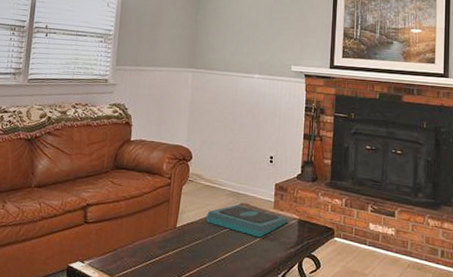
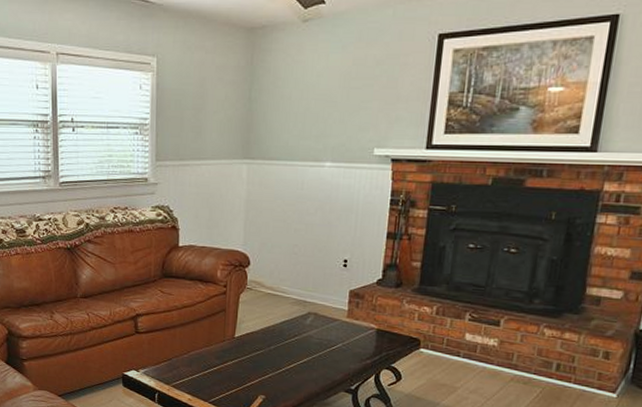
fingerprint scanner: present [205,205,289,238] -> none [267,314,365,348]

